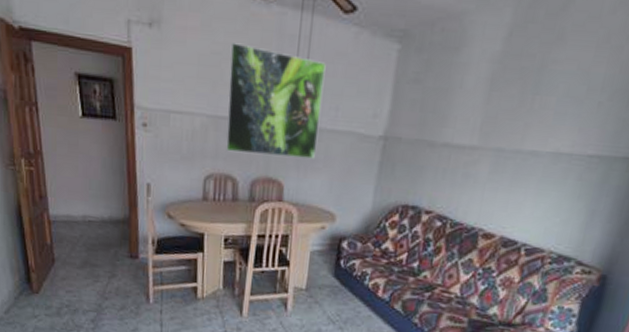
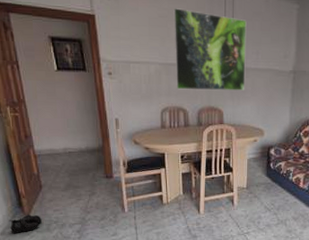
boots: none [16,292,51,315] -> present [10,214,42,234]

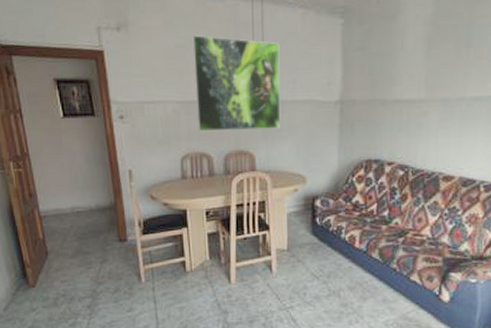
boots: present [10,214,42,234] -> none [13,286,48,310]

